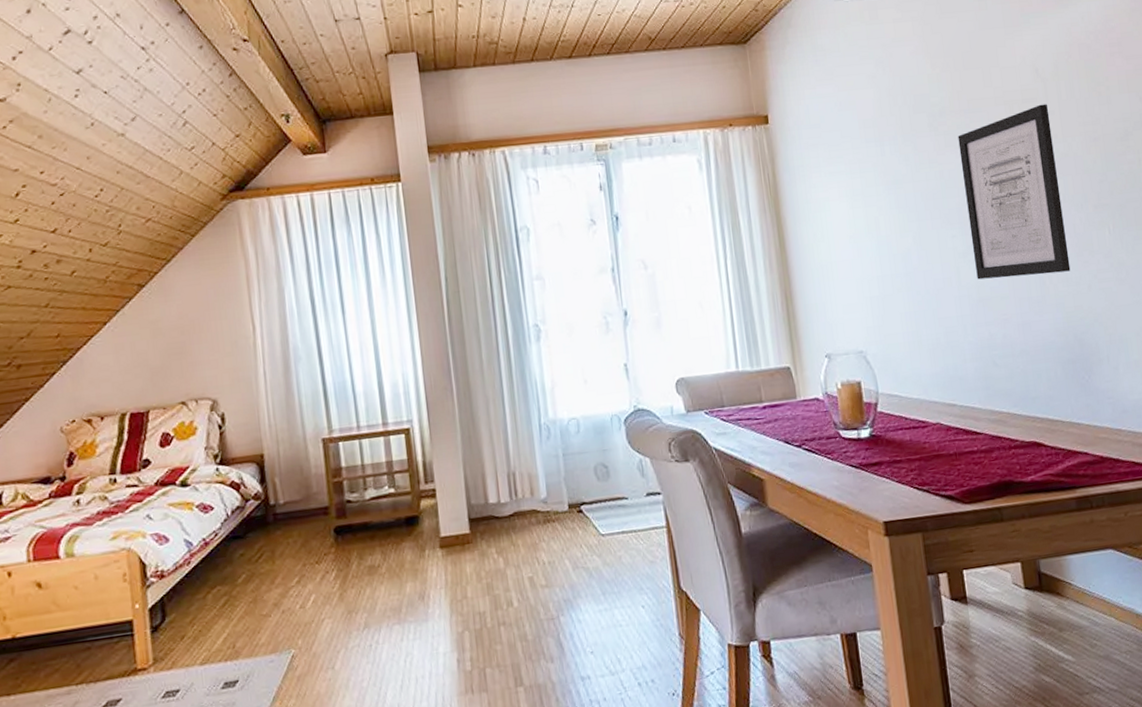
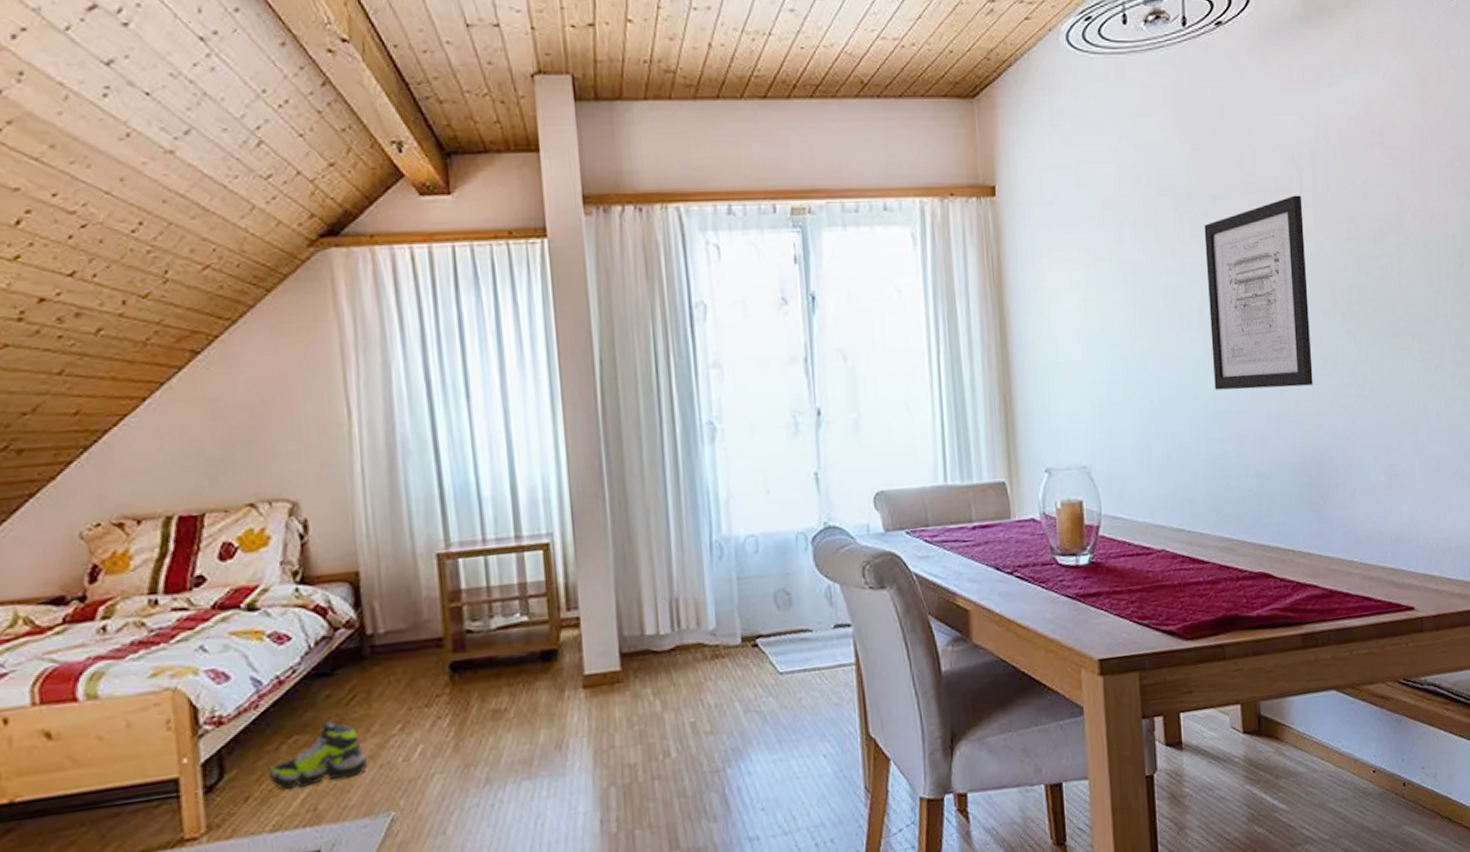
shoe: none [198,575,273,630] -> present [267,721,367,790]

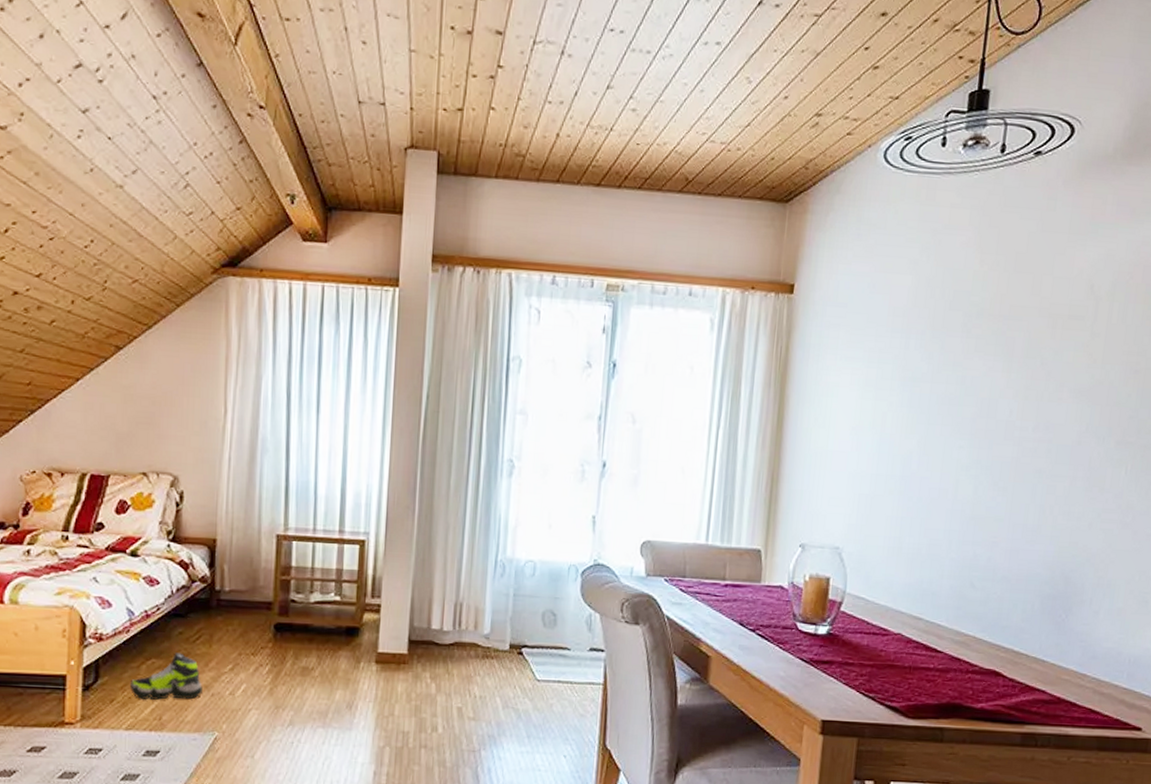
wall art: present [1204,195,1313,390] -> none [975,324,1094,505]

